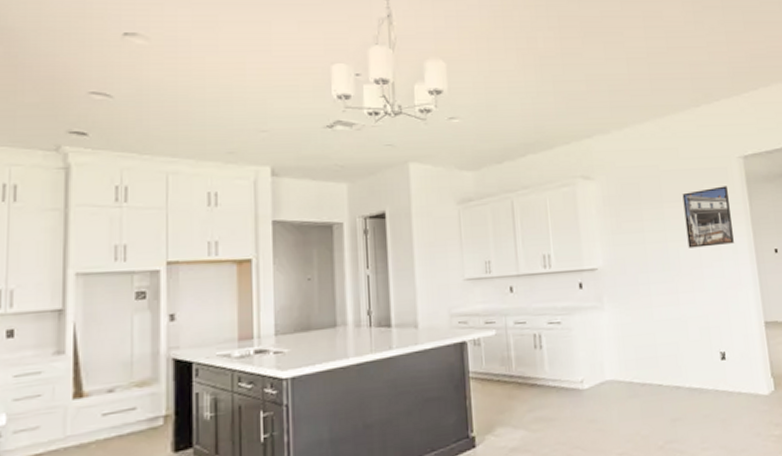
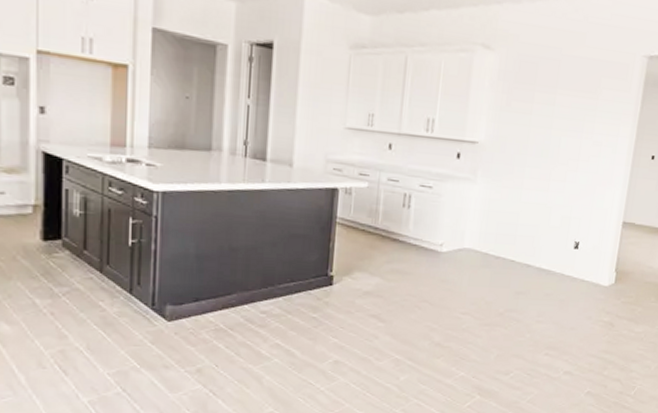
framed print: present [682,186,734,248] -> none [571,82,624,143]

